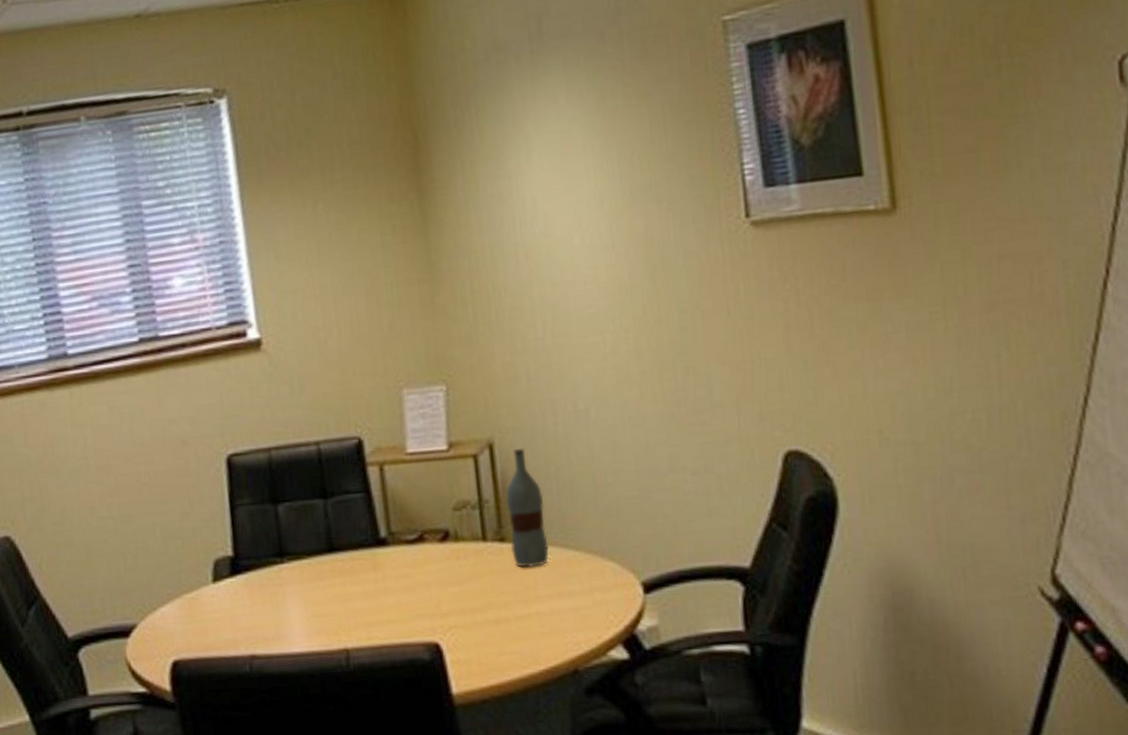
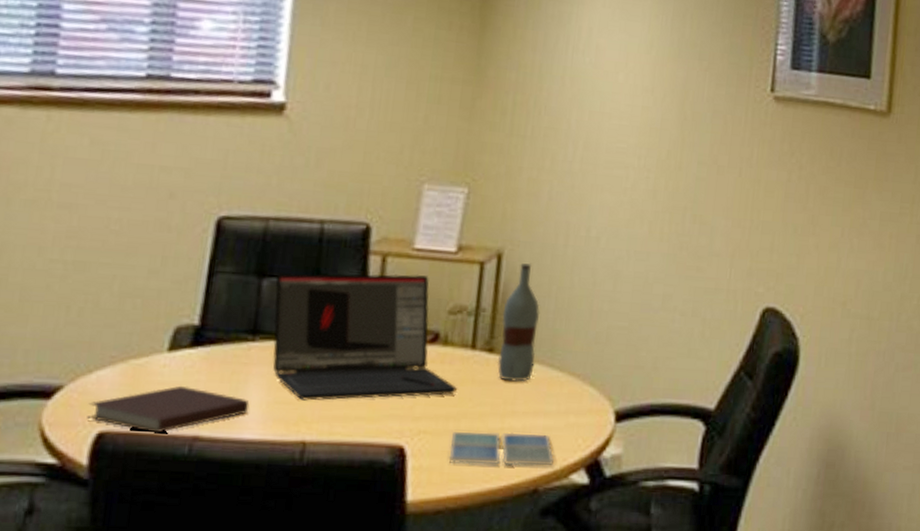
notebook: none [159,611,293,657] -> present [86,385,250,434]
laptop: none [288,477,478,612] -> present [273,273,458,401]
drink coaster: none [482,614,589,653] -> present [449,432,555,466]

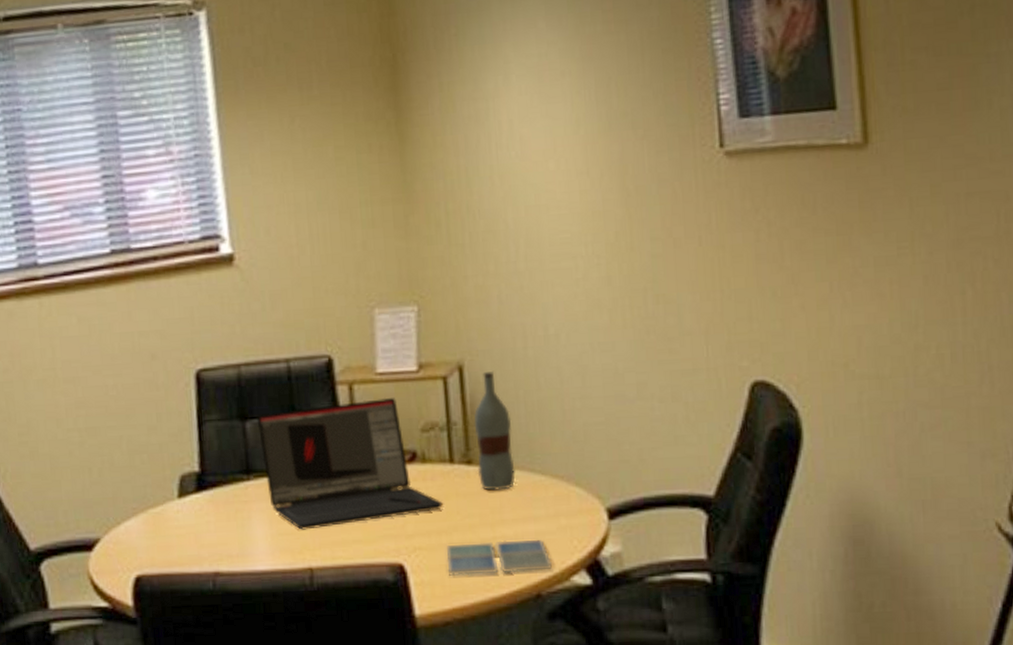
notebook: present [86,385,250,434] -> none [123,527,257,573]

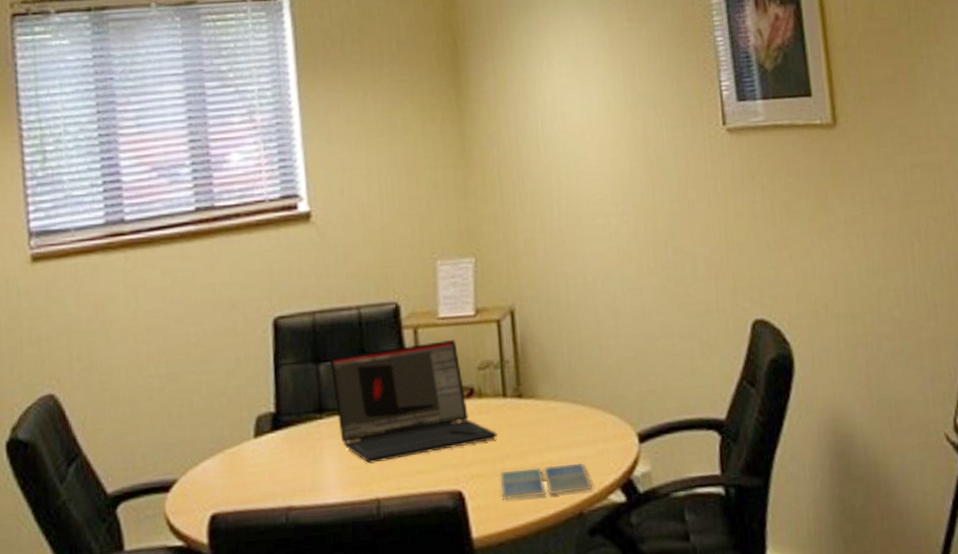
bottle: present [474,372,516,491] -> none [524,315,560,421]

